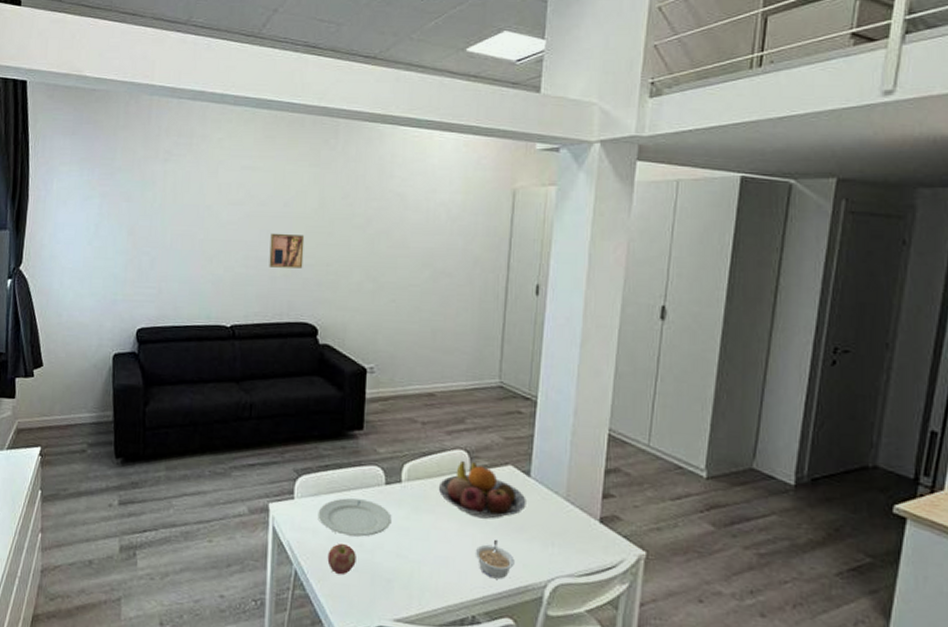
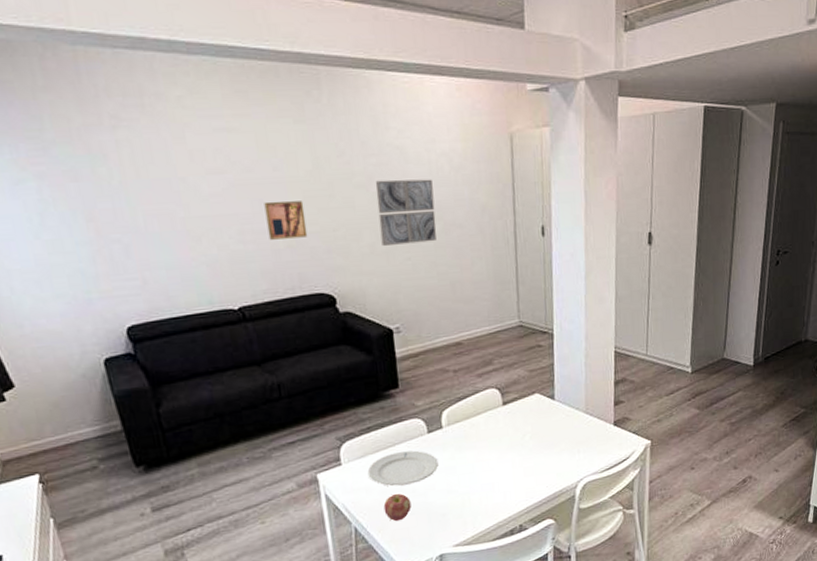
wall art: none [369,223,428,287] -> present [375,179,437,247]
fruit bowl: present [438,461,526,519] -> none [476,397,554,444]
legume: present [475,538,515,579] -> none [515,458,550,491]

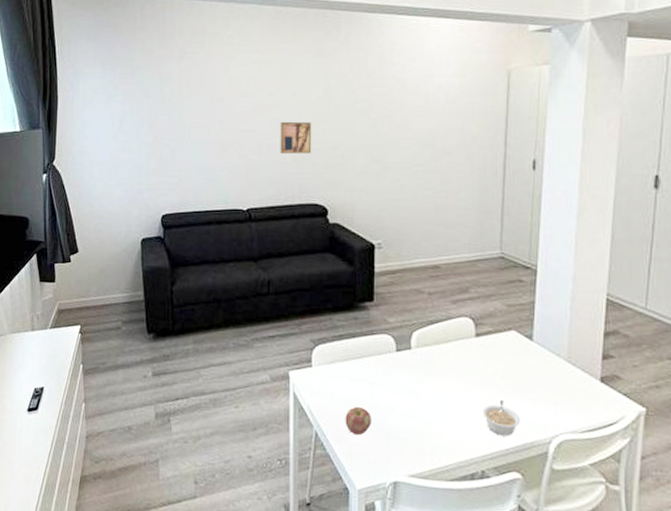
plate: present [367,450,439,487] -> none [334,365,403,400]
wall art: present [375,179,437,247] -> none [374,108,427,168]
legume: none [515,458,550,491] -> present [482,399,520,437]

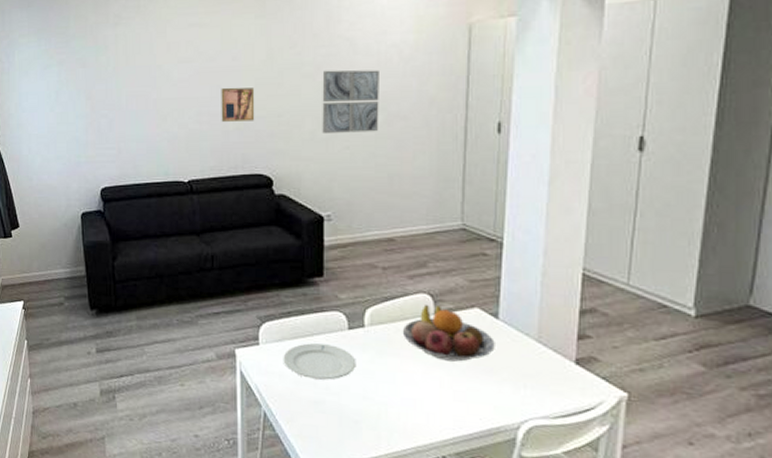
plate: none [334,365,403,400] -> present [283,343,356,380]
apple: present [345,406,372,436] -> none [295,386,323,417]
wall art: none [374,108,427,168] -> present [322,70,379,134]
fruit bowl: none [446,328,530,381] -> present [402,305,495,362]
legume: present [482,399,520,437] -> none [443,381,485,421]

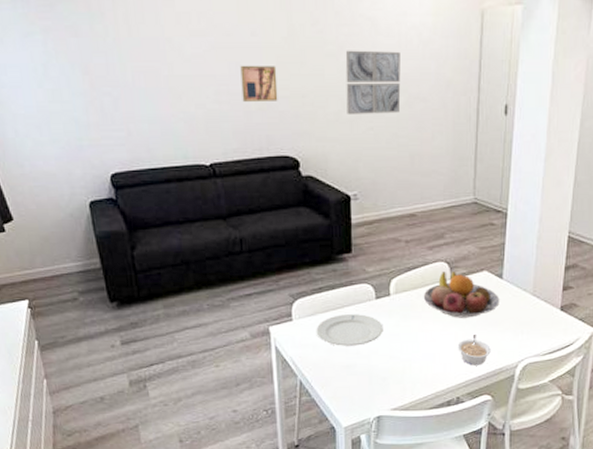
legume: none [443,381,485,421] -> present [457,333,491,366]

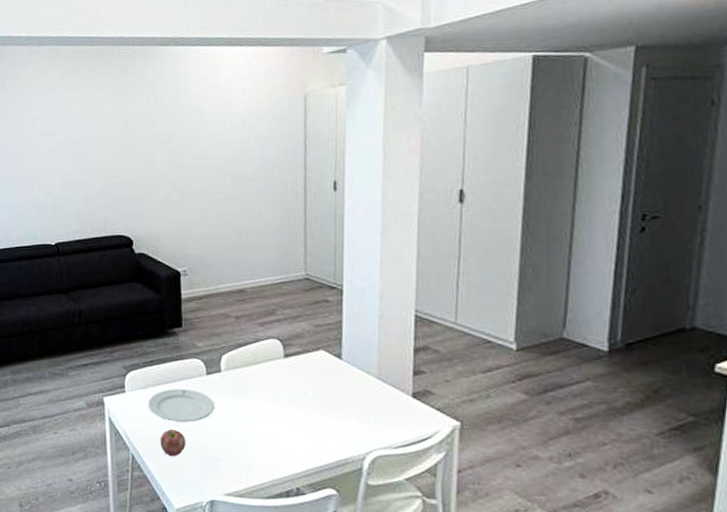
wall art: present [240,65,278,102] -> none [82,156,114,188]
apple: none [328,353,354,380] -> present [160,428,186,457]
wall art: present [345,50,401,116] -> none [174,137,227,197]
fruit bowl: present [423,272,500,318] -> none [255,349,340,400]
legume: present [457,333,491,366] -> none [294,417,333,454]

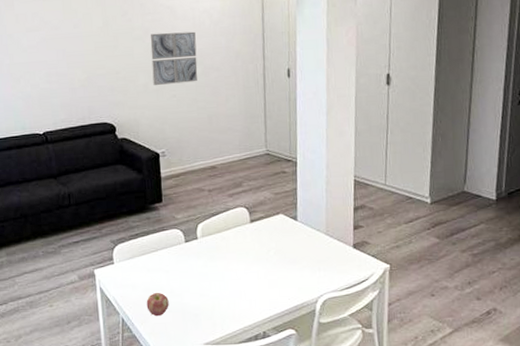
plate: present [148,389,215,422] -> none [134,256,193,286]
wall art: none [174,137,227,197] -> present [150,31,198,86]

